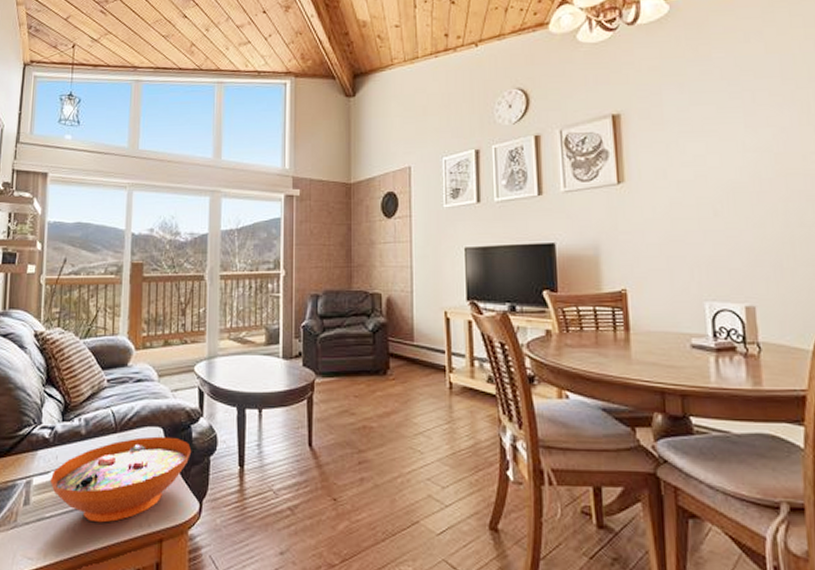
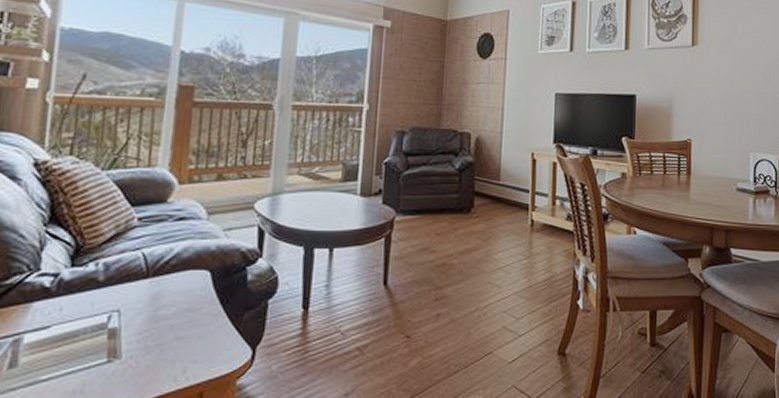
decorative bowl: present [50,436,192,523] -> none [49,280,246,381]

